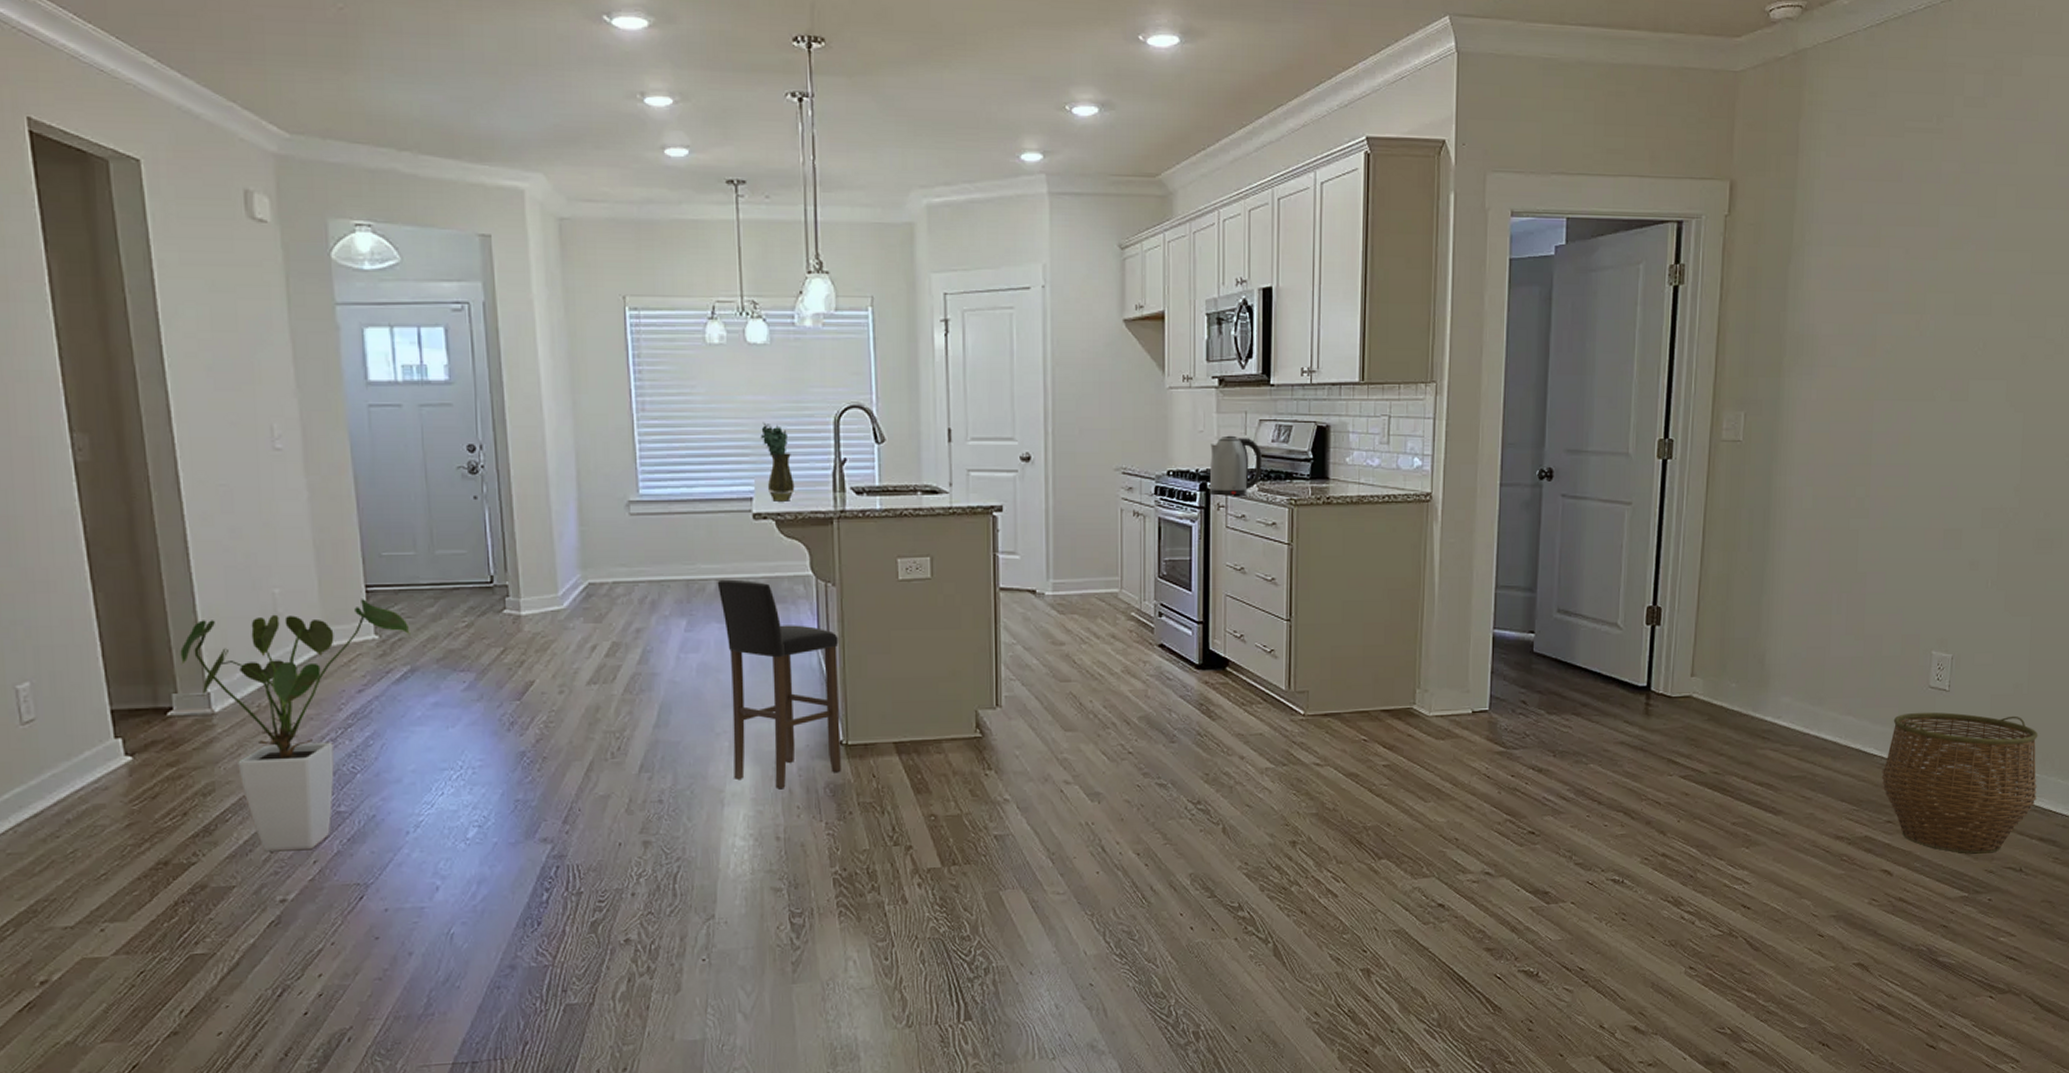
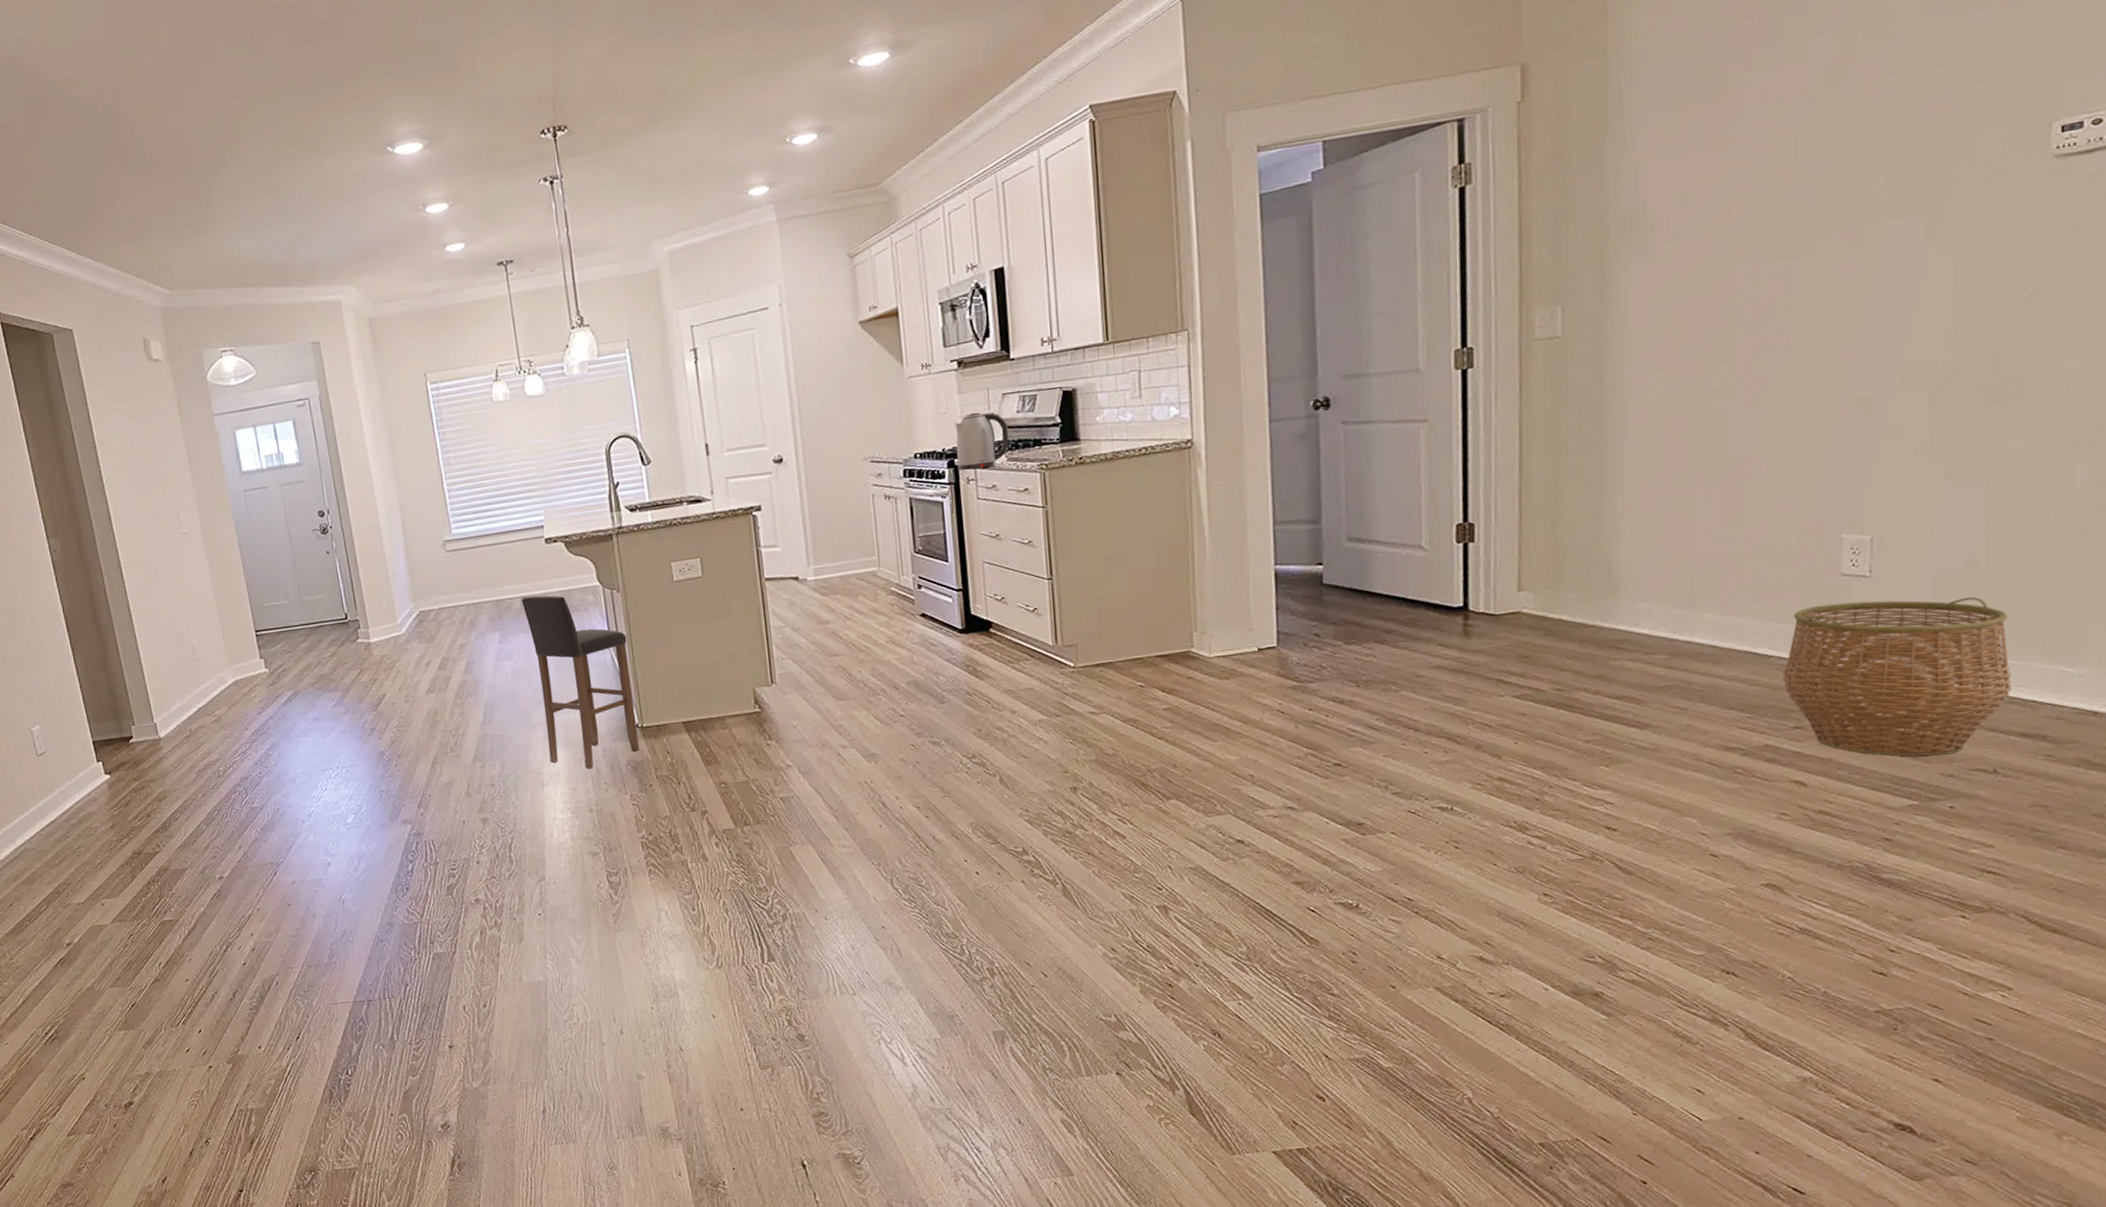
house plant: present [180,599,411,852] -> none [133,641,291,841]
vase: present [761,422,795,502] -> none [545,461,578,527]

